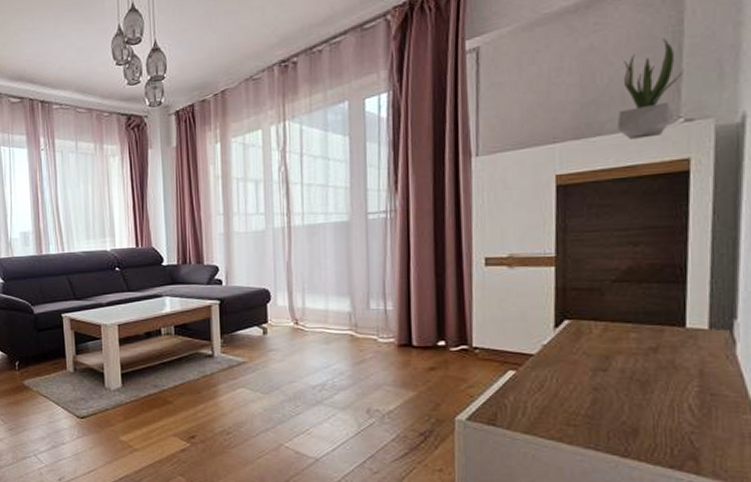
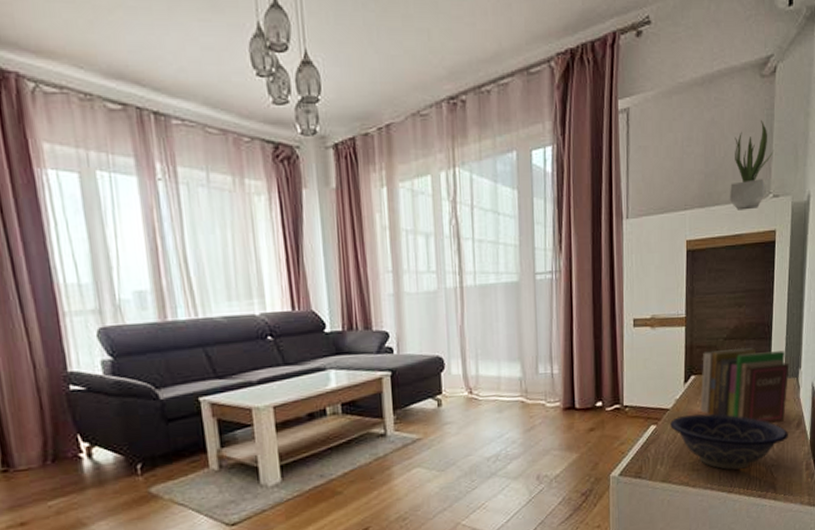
decorative bowl: none [535,362,718,431] -> present [670,413,788,470]
books: none [577,291,718,381] -> present [700,347,790,423]

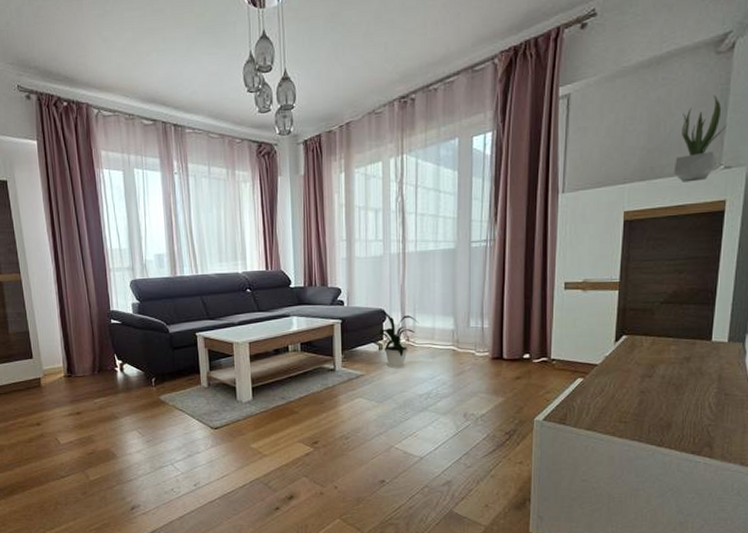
house plant: none [426,358,482,429] -> present [370,310,419,369]
decorative bowl: present [670,413,788,470] -> none [598,370,730,425]
books: present [700,347,790,423] -> none [631,311,735,385]

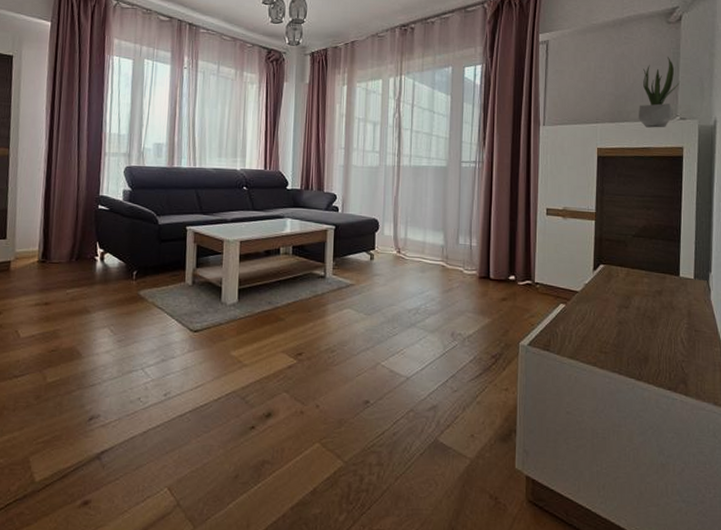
house plant: present [370,310,419,369] -> none [362,220,410,281]

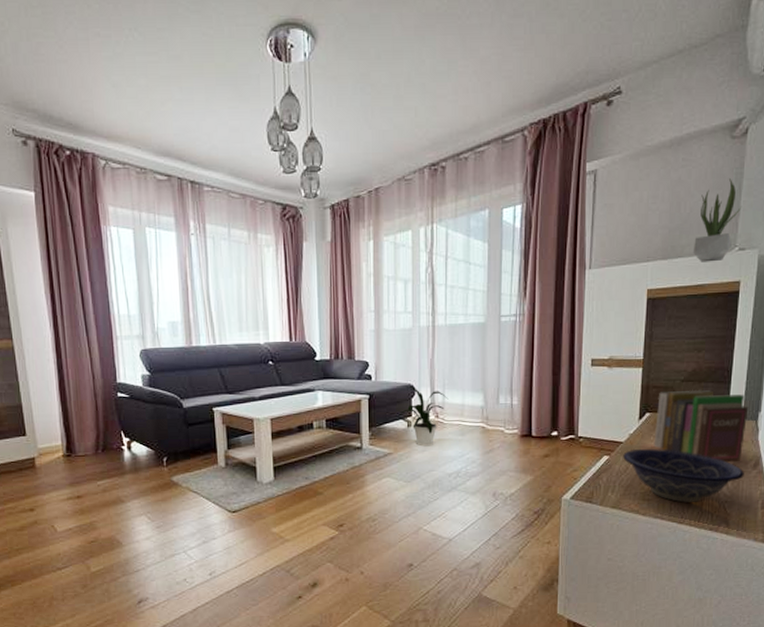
house plant: none [362,220,410,281] -> present [398,385,448,447]
decorative bowl: none [579,299,699,359] -> present [623,448,744,503]
books: none [608,245,699,320] -> present [653,389,749,462]

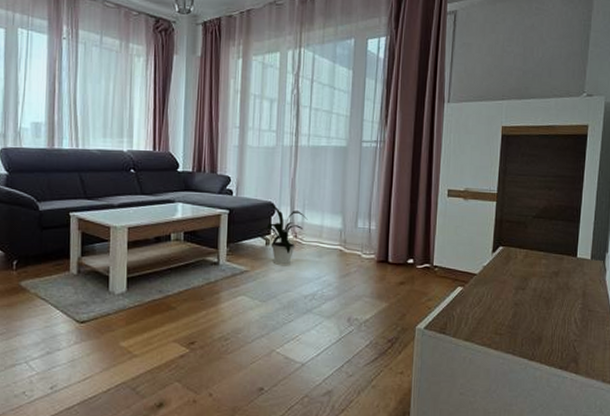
decorative bowl: present [623,448,744,503] -> none [476,281,593,339]
books: present [653,389,749,462] -> none [506,226,597,300]
potted plant: present [692,179,742,262] -> none [544,29,590,105]

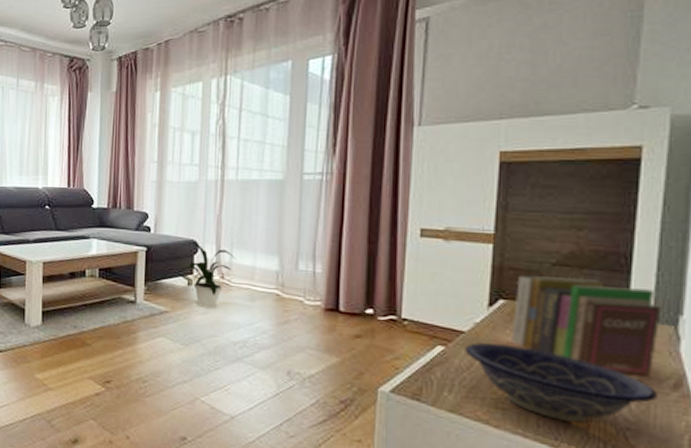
decorative bowl: none [476,281,593,339] -> present [465,341,658,423]
books: none [506,226,597,300] -> present [510,275,662,377]

